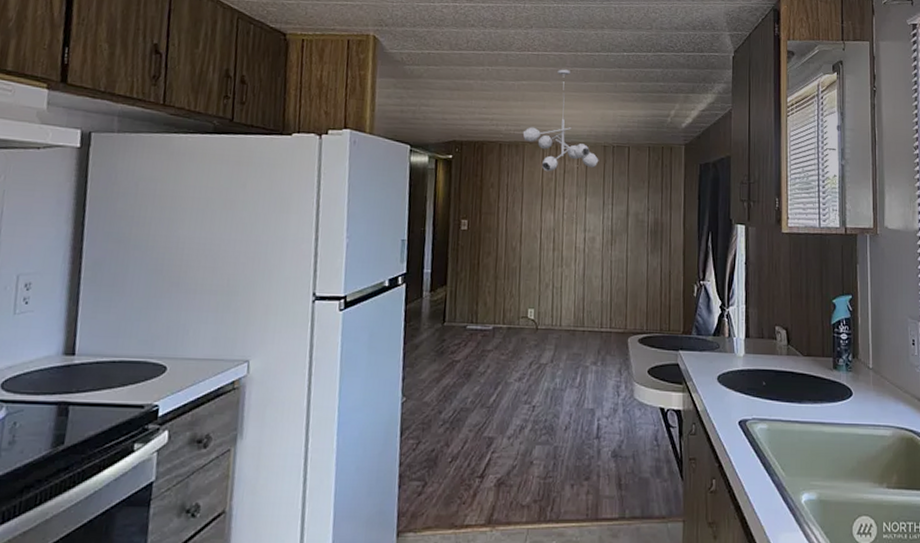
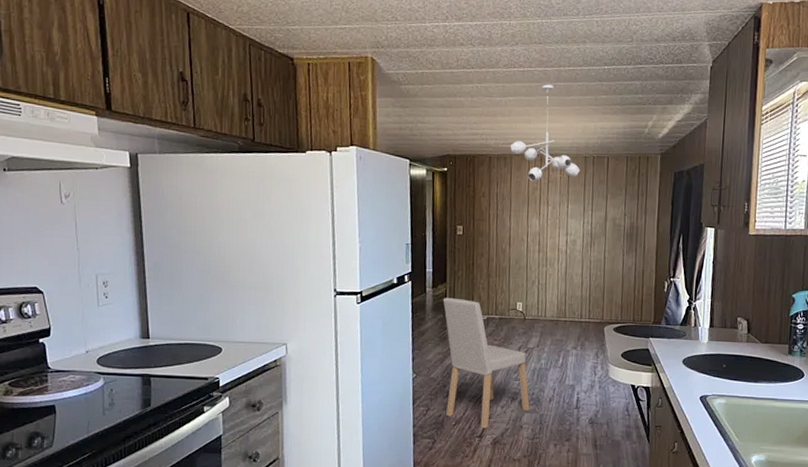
dining chair: none [441,303,542,466] -> present [443,297,530,429]

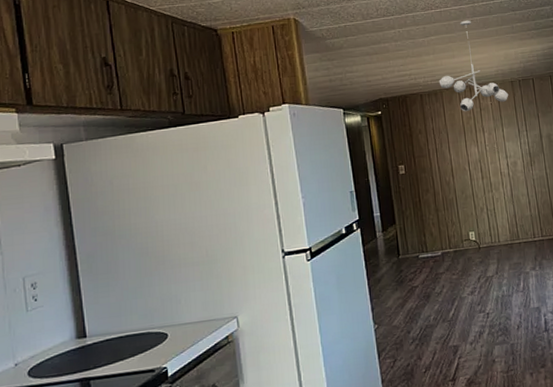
dining chair: present [443,297,530,429] -> none [394,238,499,371]

